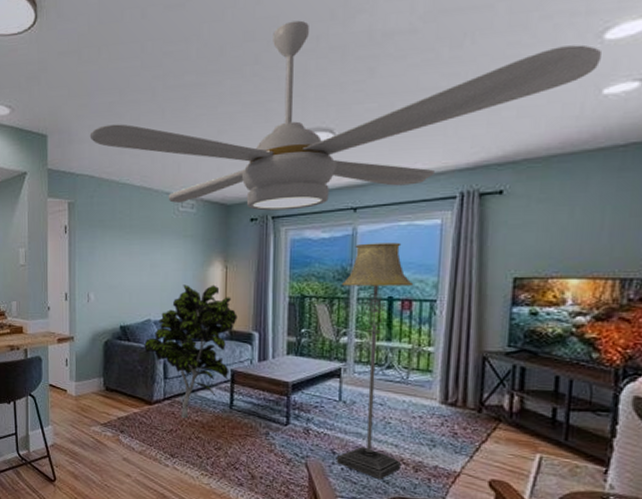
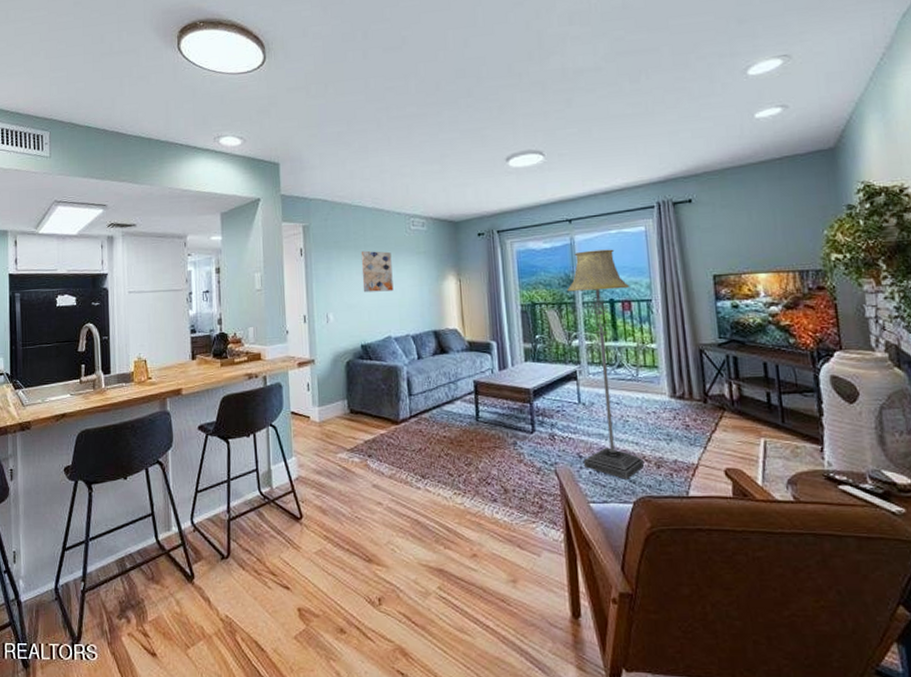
ceiling fan: present [89,20,603,211] -> none [320,60,749,226]
wall art: none [125,231,157,274] -> present [361,250,394,293]
indoor plant: present [144,285,238,419] -> none [386,298,475,436]

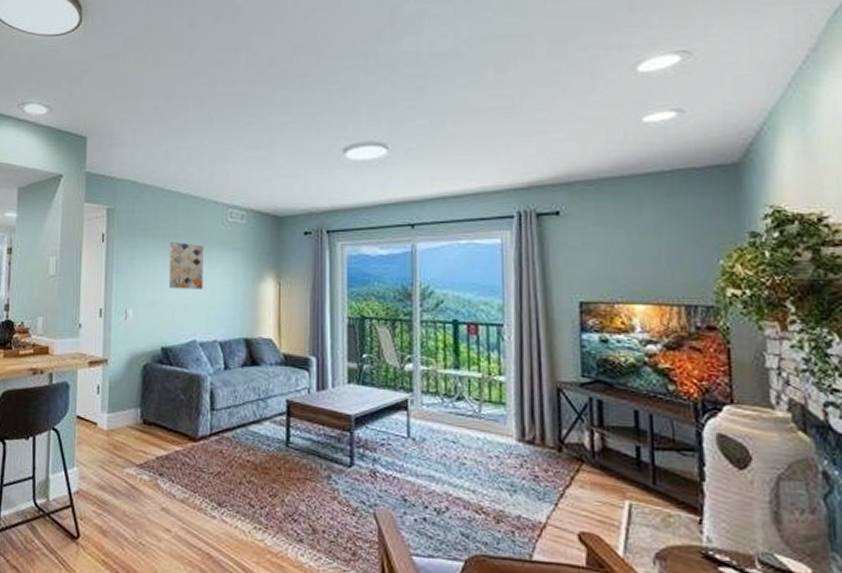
floor lamp: present [567,249,645,479] -> none [404,261,482,532]

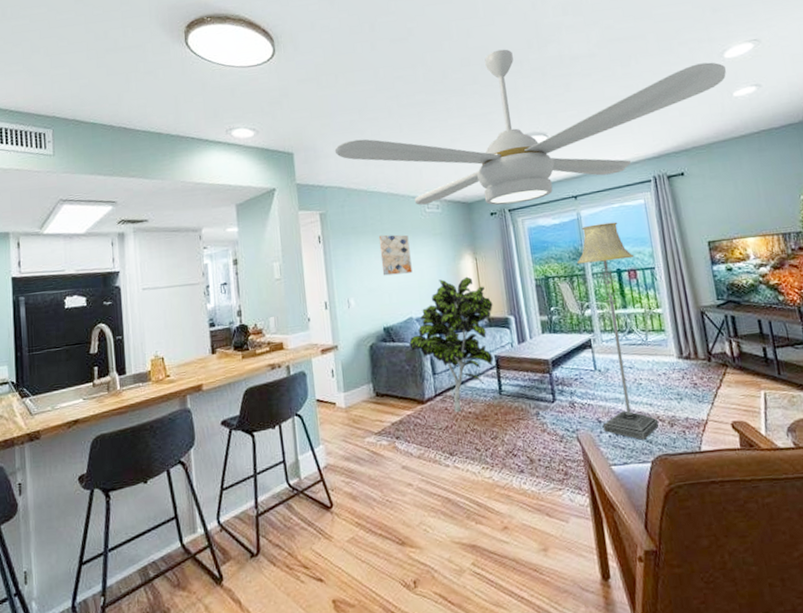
ceiling fan: none [133,38,638,224] -> present [334,49,727,206]
indoor plant: none [188,302,293,459] -> present [409,276,494,413]
floor lamp: none [404,261,482,532] -> present [577,222,660,440]

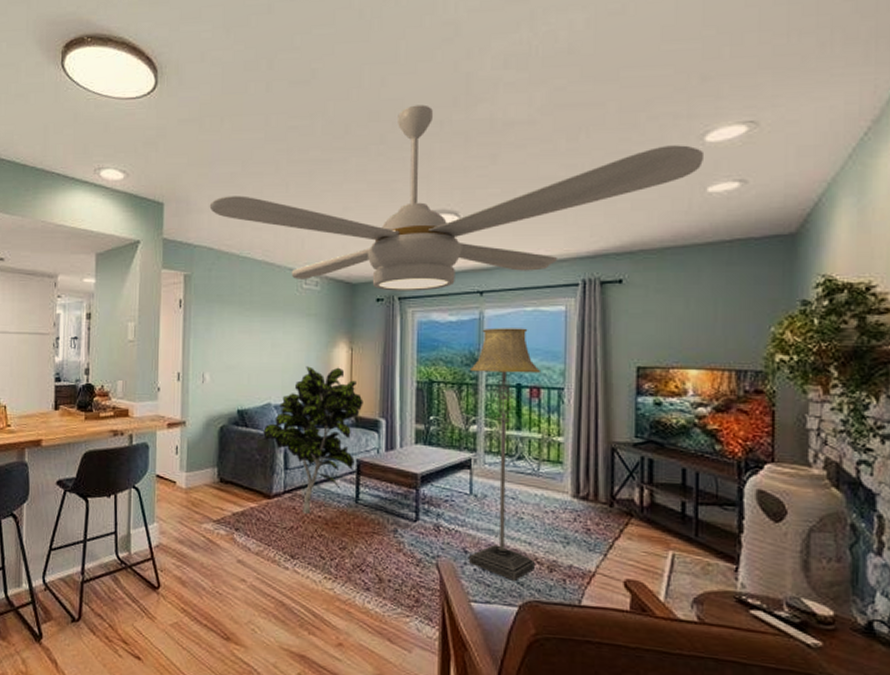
wall art: present [378,234,413,276] -> none [244,307,279,354]

